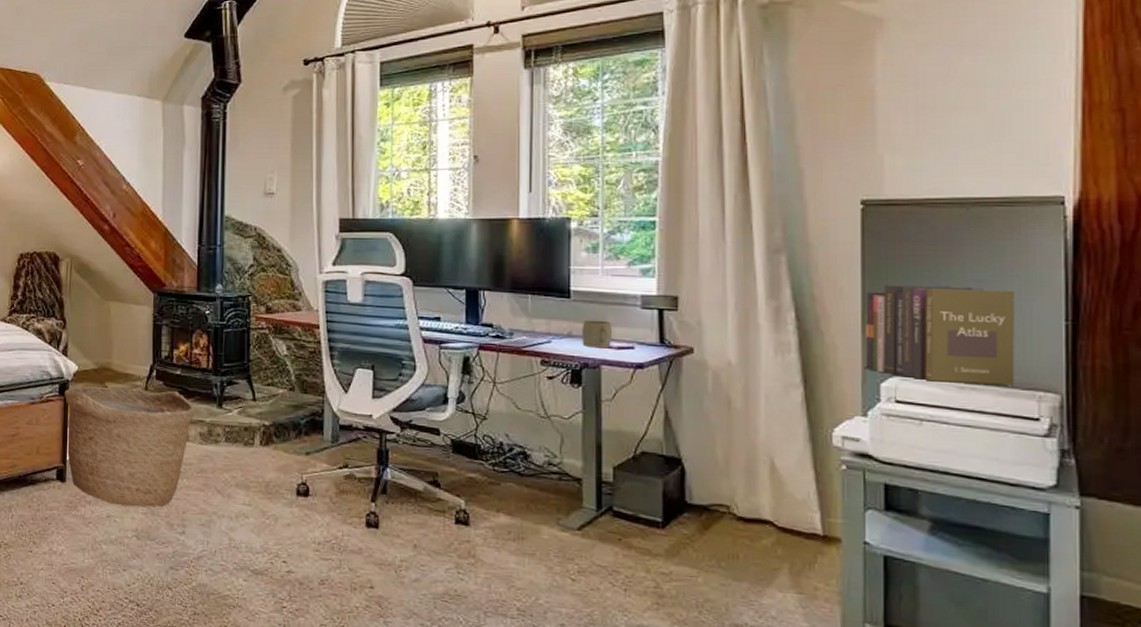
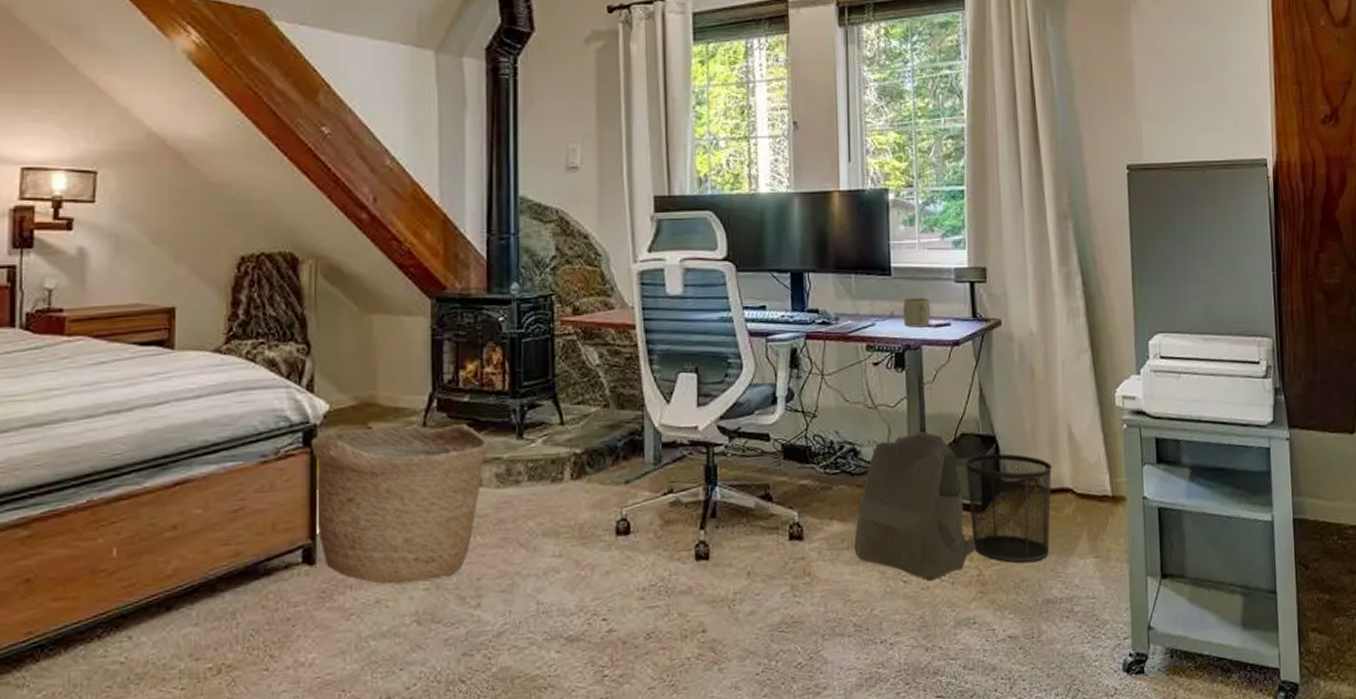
backpack: none [520,444,653,584] -> present [853,431,976,581]
waste bin: none [644,474,748,586] -> present [964,453,1052,563]
books: present [866,285,1015,385] -> none [1134,244,1242,336]

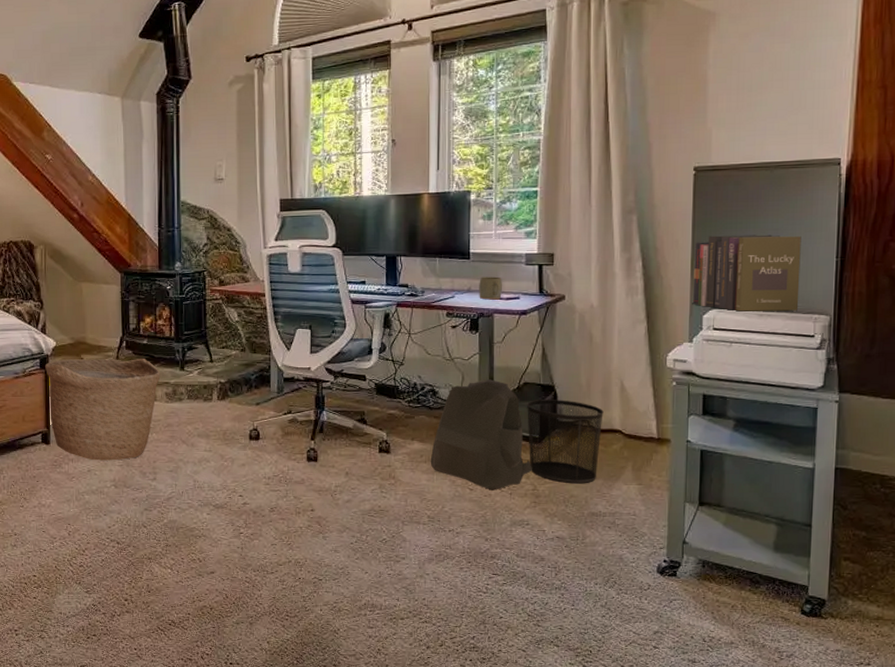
books: none [1134,244,1242,336] -> present [693,234,801,312]

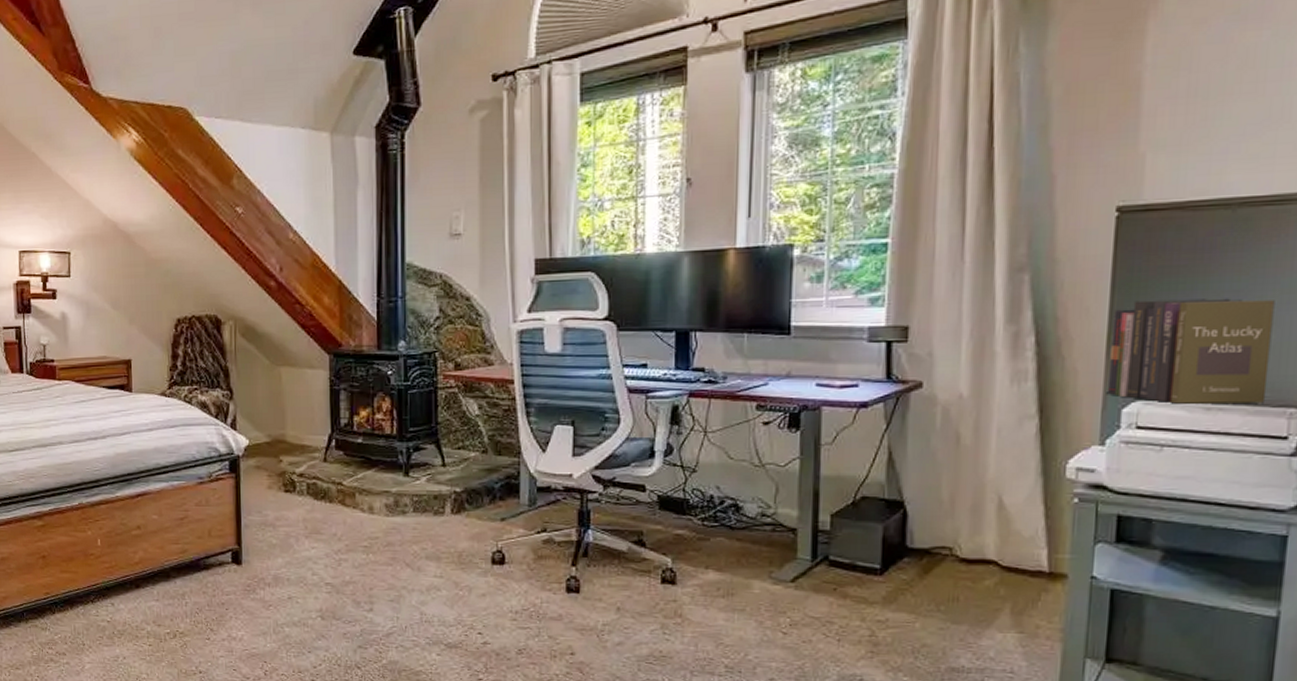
basket: present [45,358,161,461] -> none [236,460,379,586]
backpack: present [430,379,532,490] -> none [729,492,870,635]
mug: present [479,276,503,300] -> none [802,357,836,388]
waste bin: present [526,400,604,484] -> none [863,519,973,630]

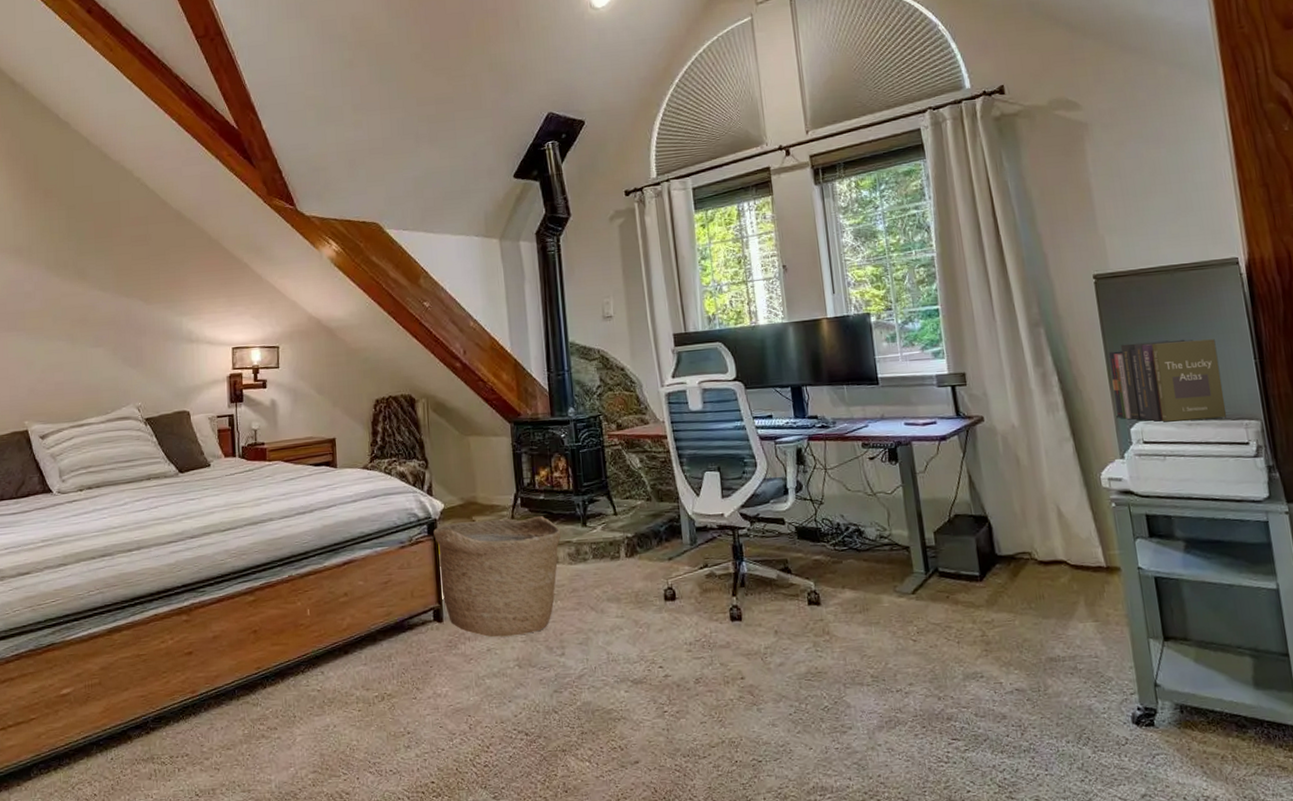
basket: none [236,460,379,586] -> present [433,515,561,638]

